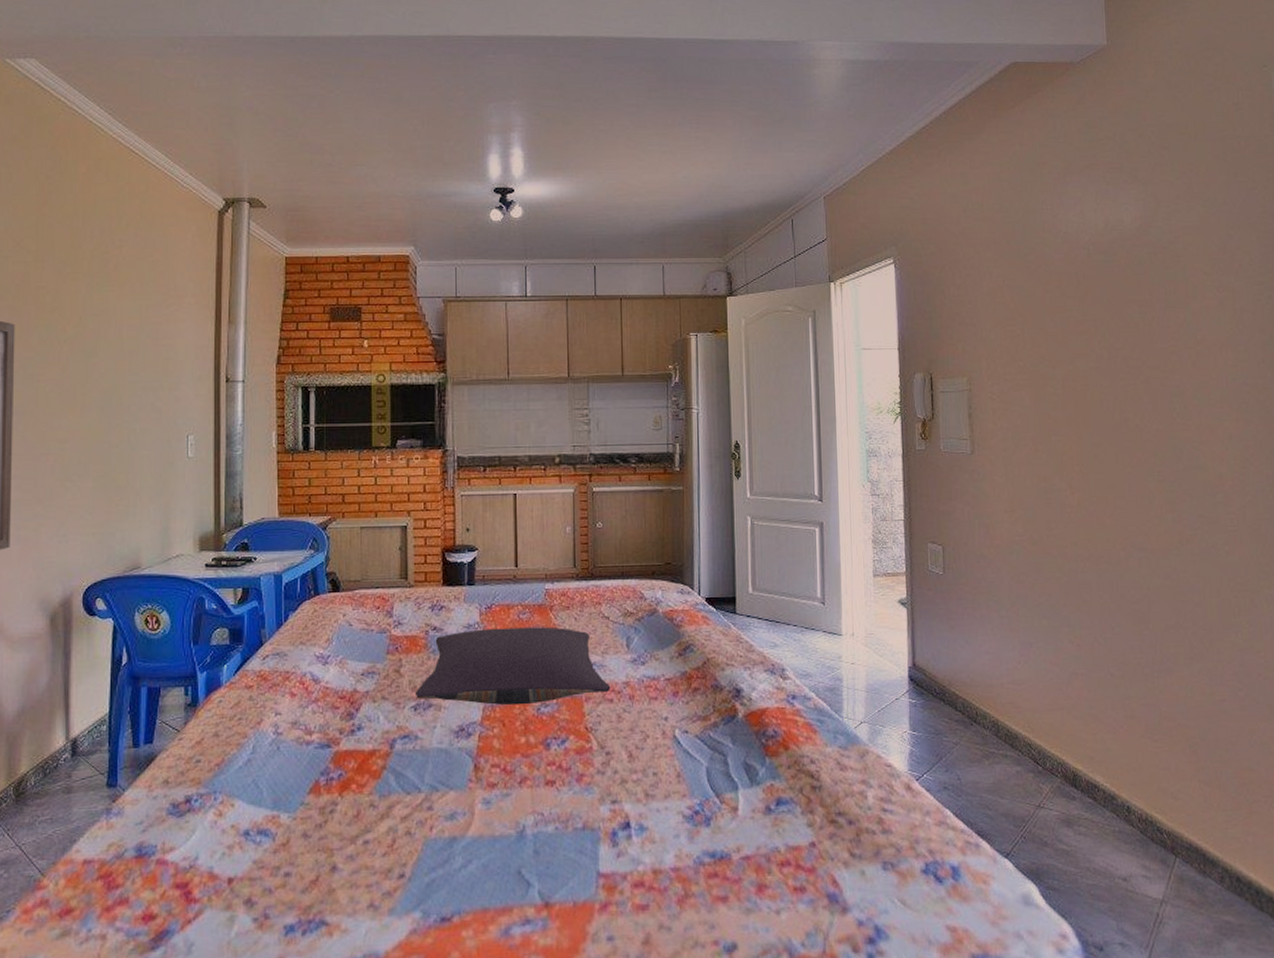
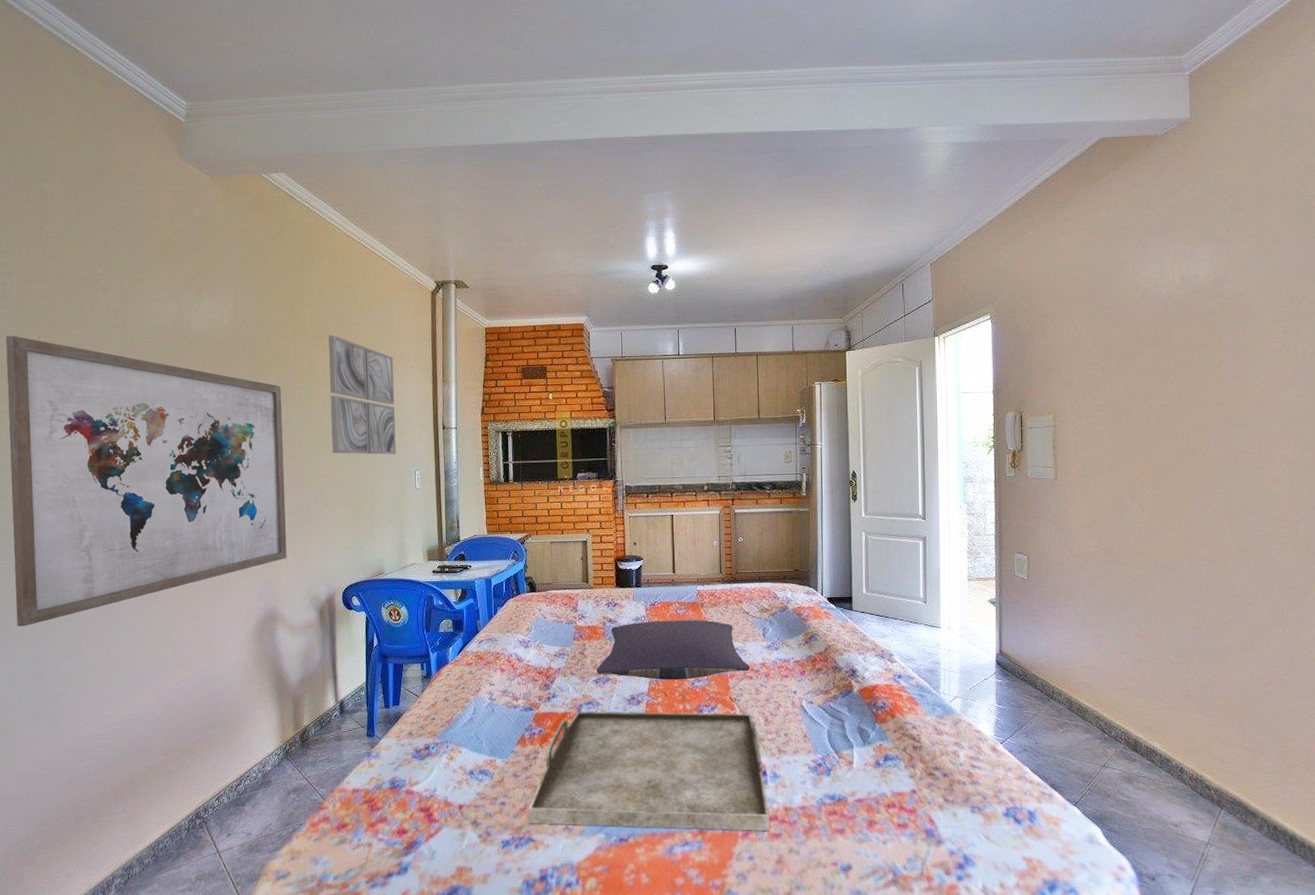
wall art: none [79,260,166,414] -> present [328,335,396,455]
serving tray: none [321,747,634,902] -> present [528,711,769,831]

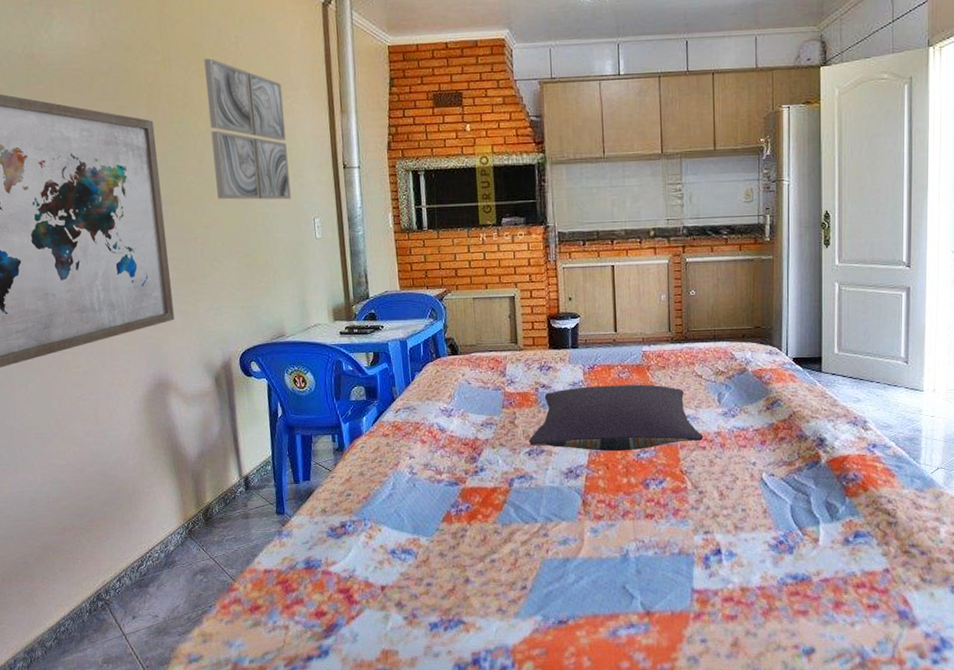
serving tray: present [528,711,769,831] -> none [457,486,724,613]

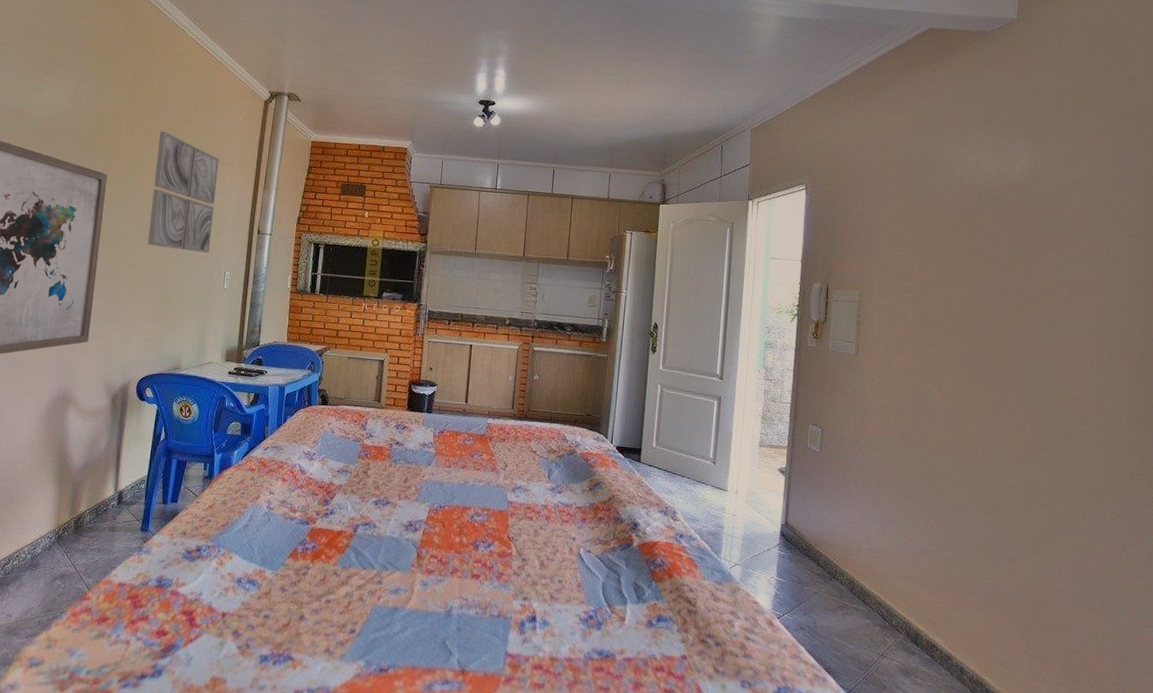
pillow: present [529,384,704,452] -> none [377,448,532,513]

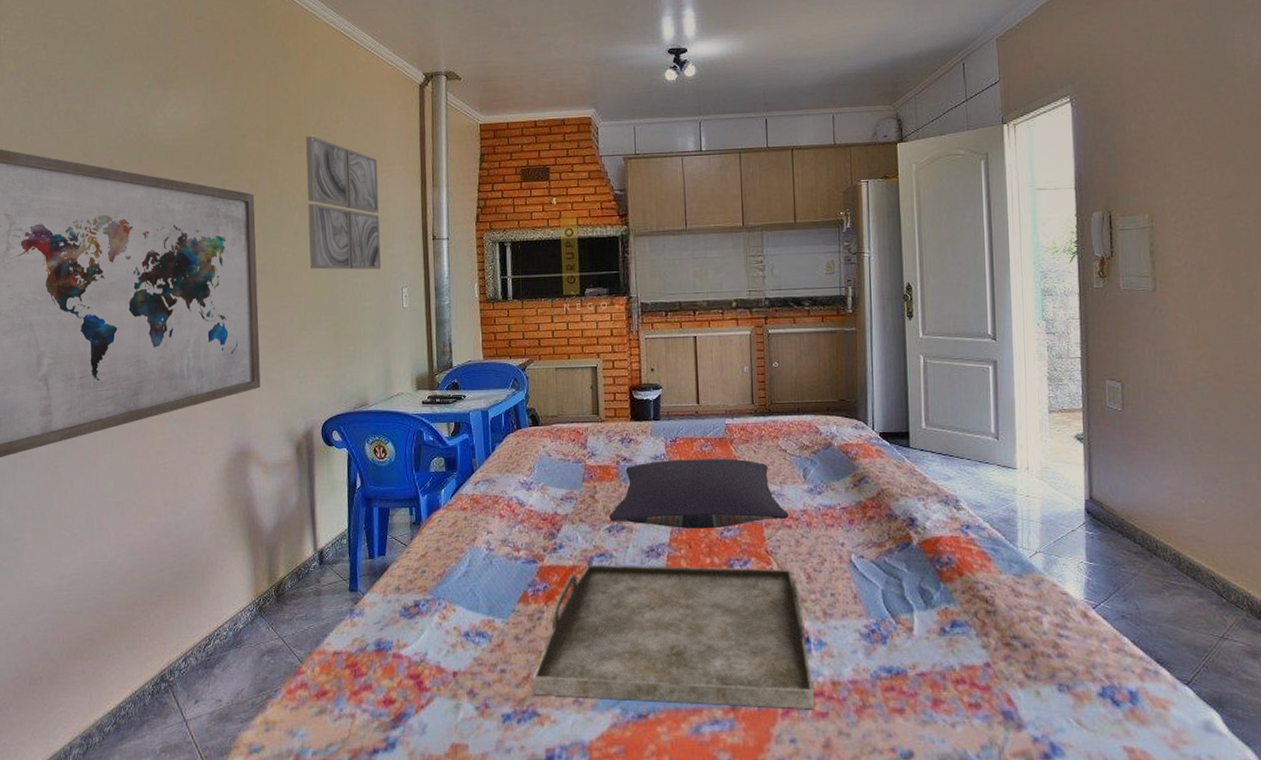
serving tray: none [290,531,534,679] -> present [532,564,814,709]
pillow: none [377,448,532,513] -> present [609,458,789,529]

